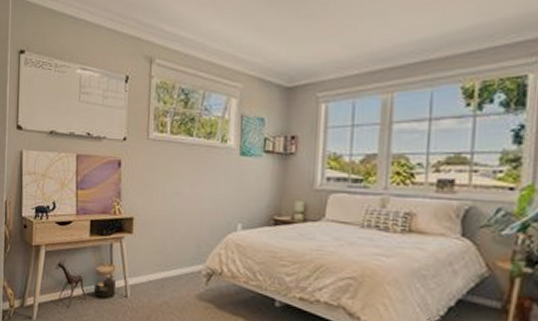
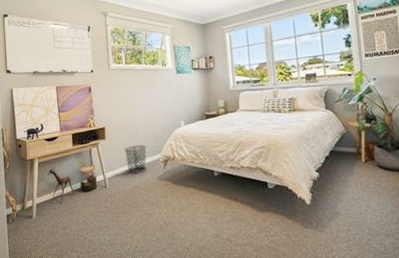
waste bin: none [155,247,185,286] -> present [124,145,147,174]

